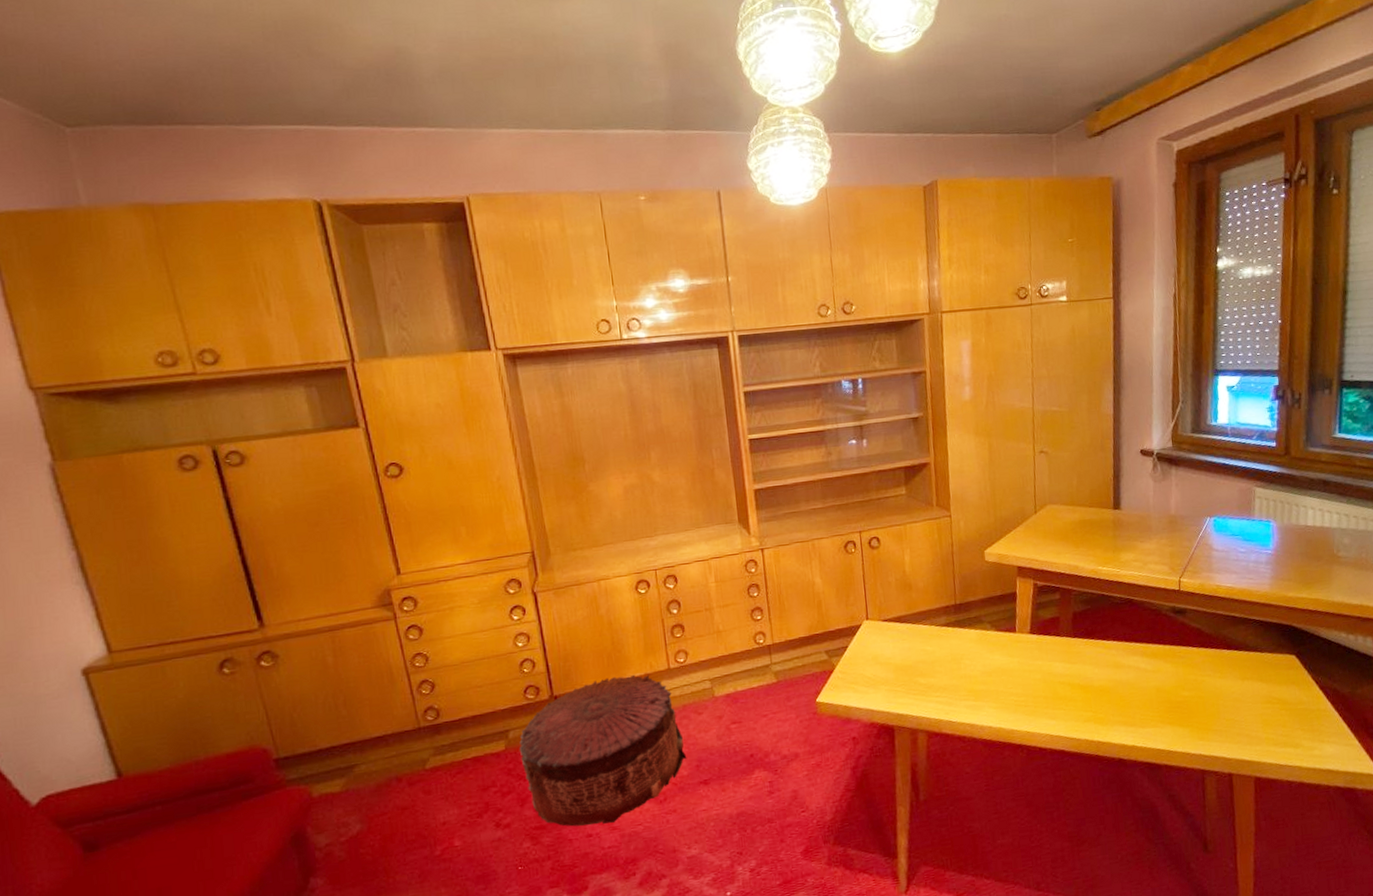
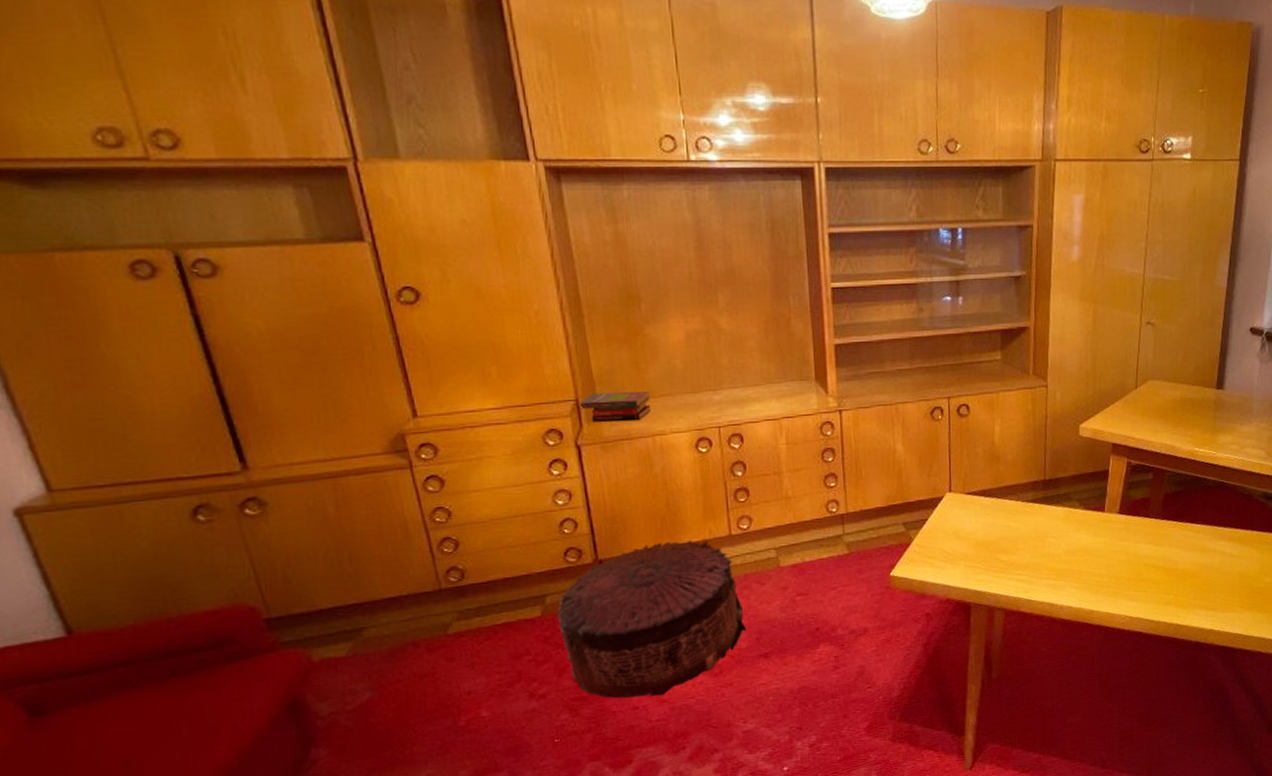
books: none [533,541,596,571] -> present [578,390,651,422]

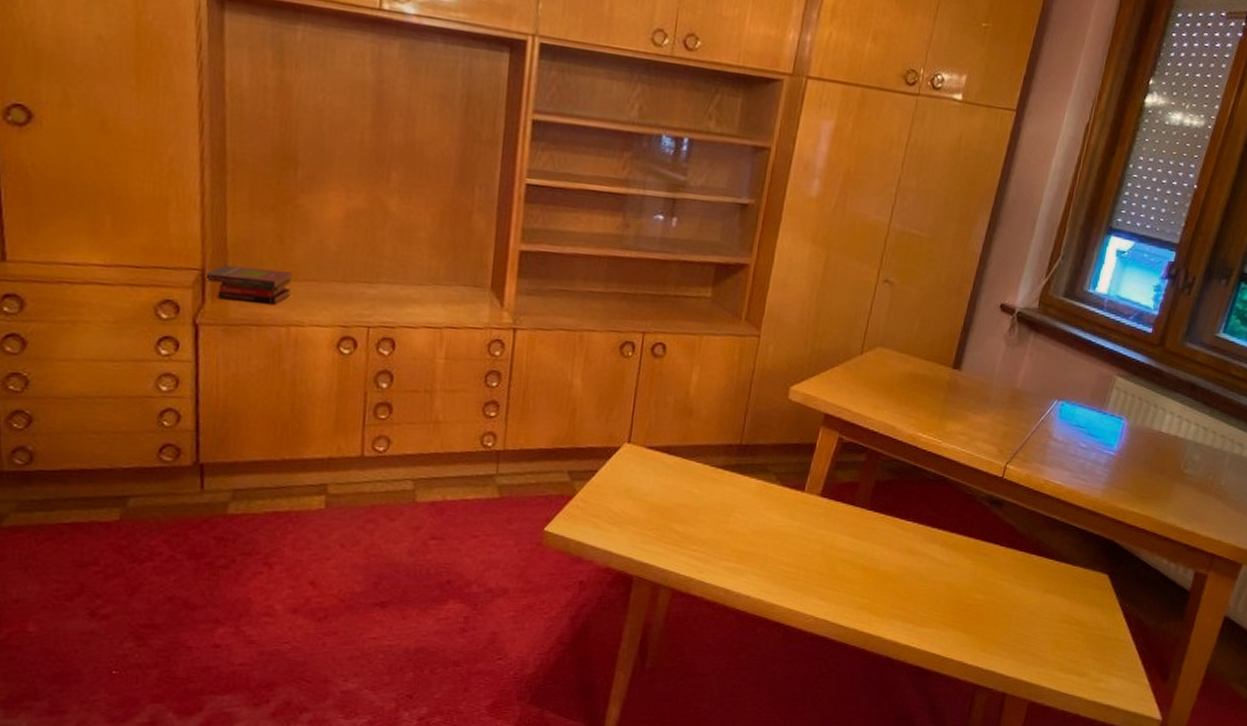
pouf: present [557,540,747,699] -> none [138,453,365,635]

